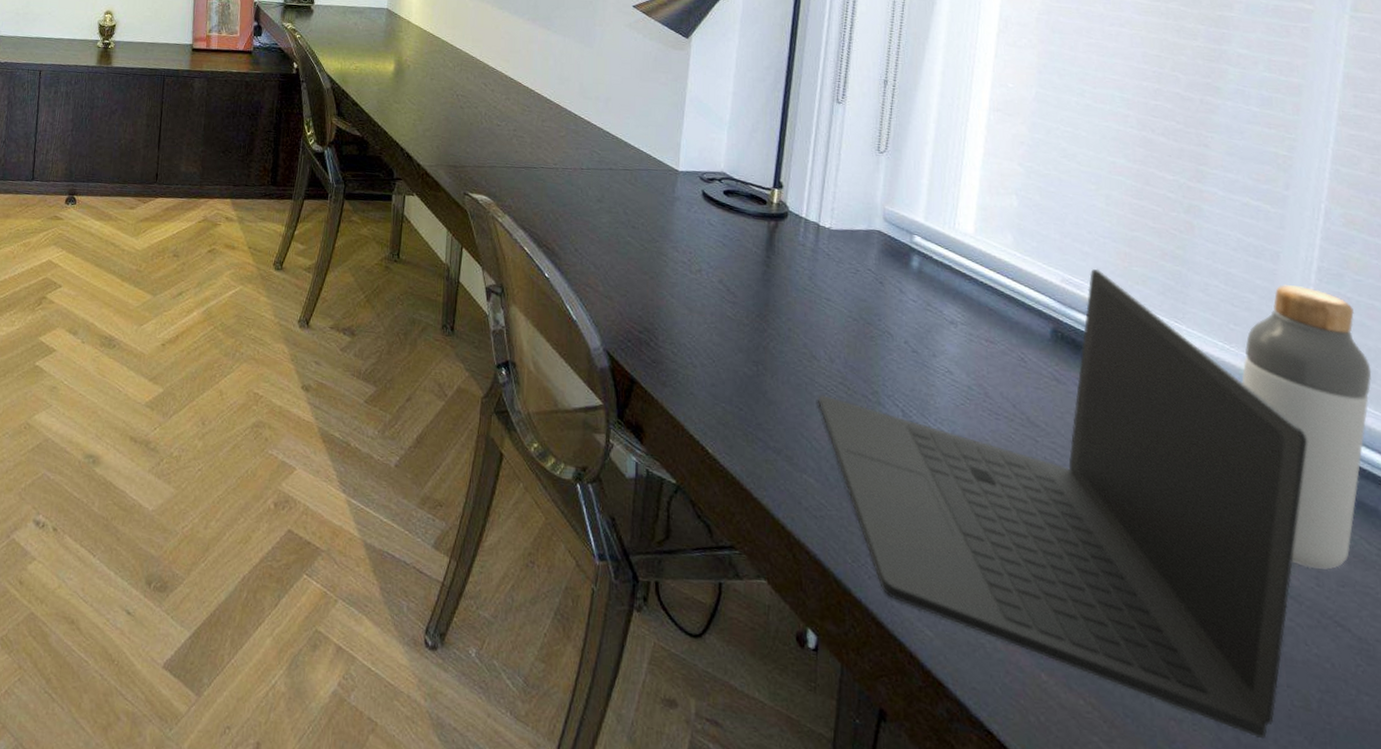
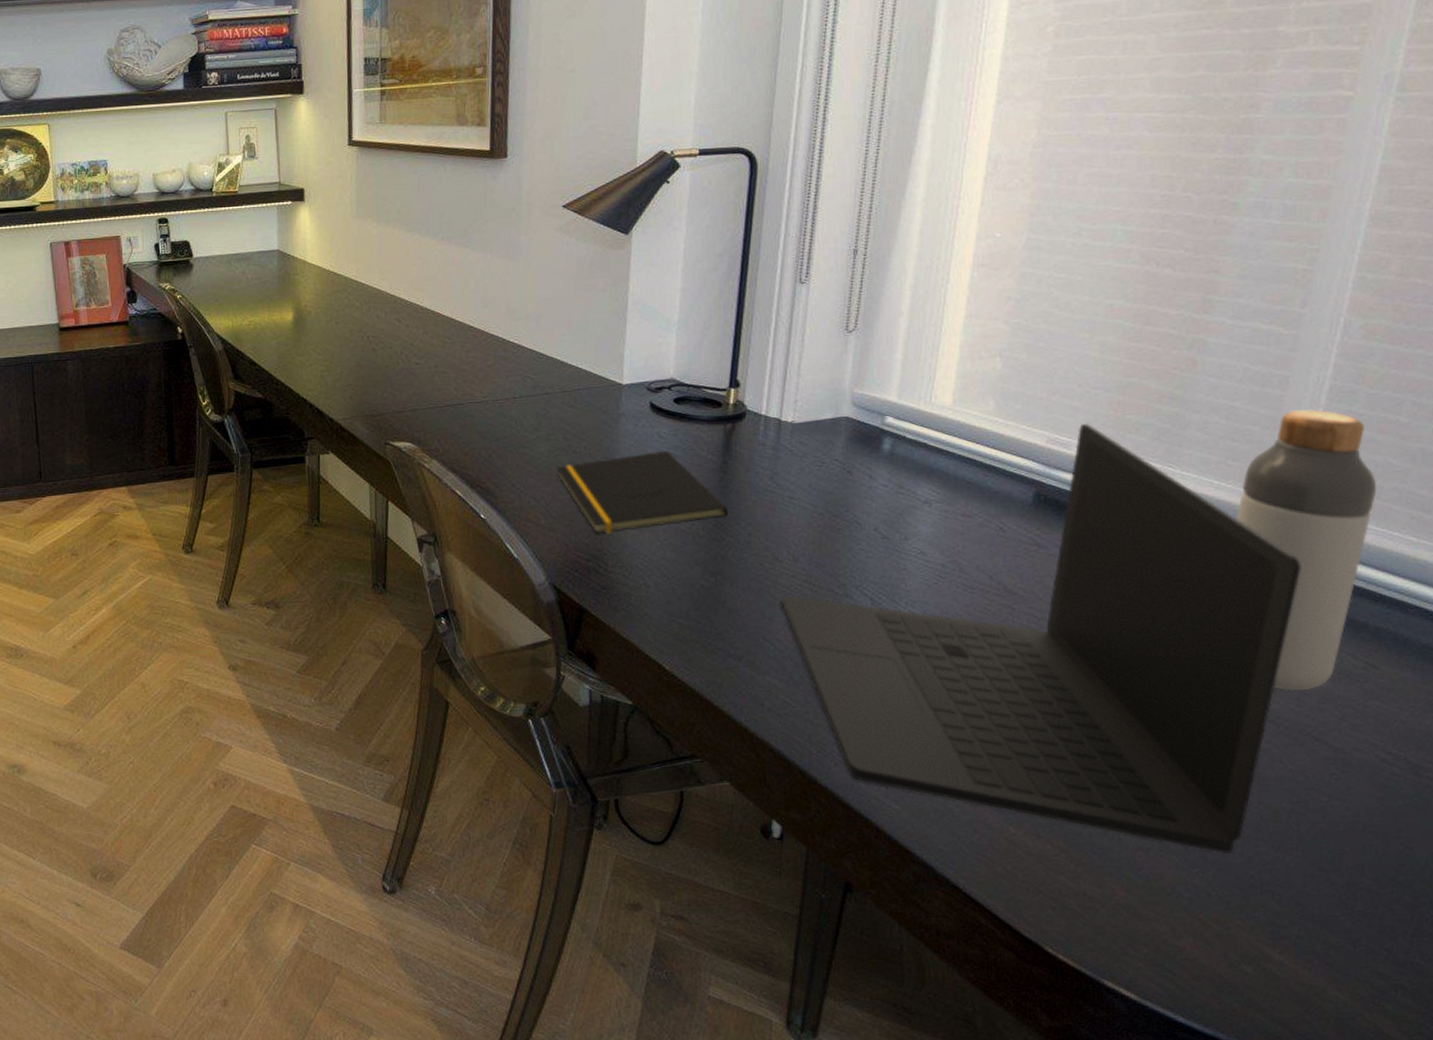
notepad: none [616,237,771,310] -> present [556,450,729,534]

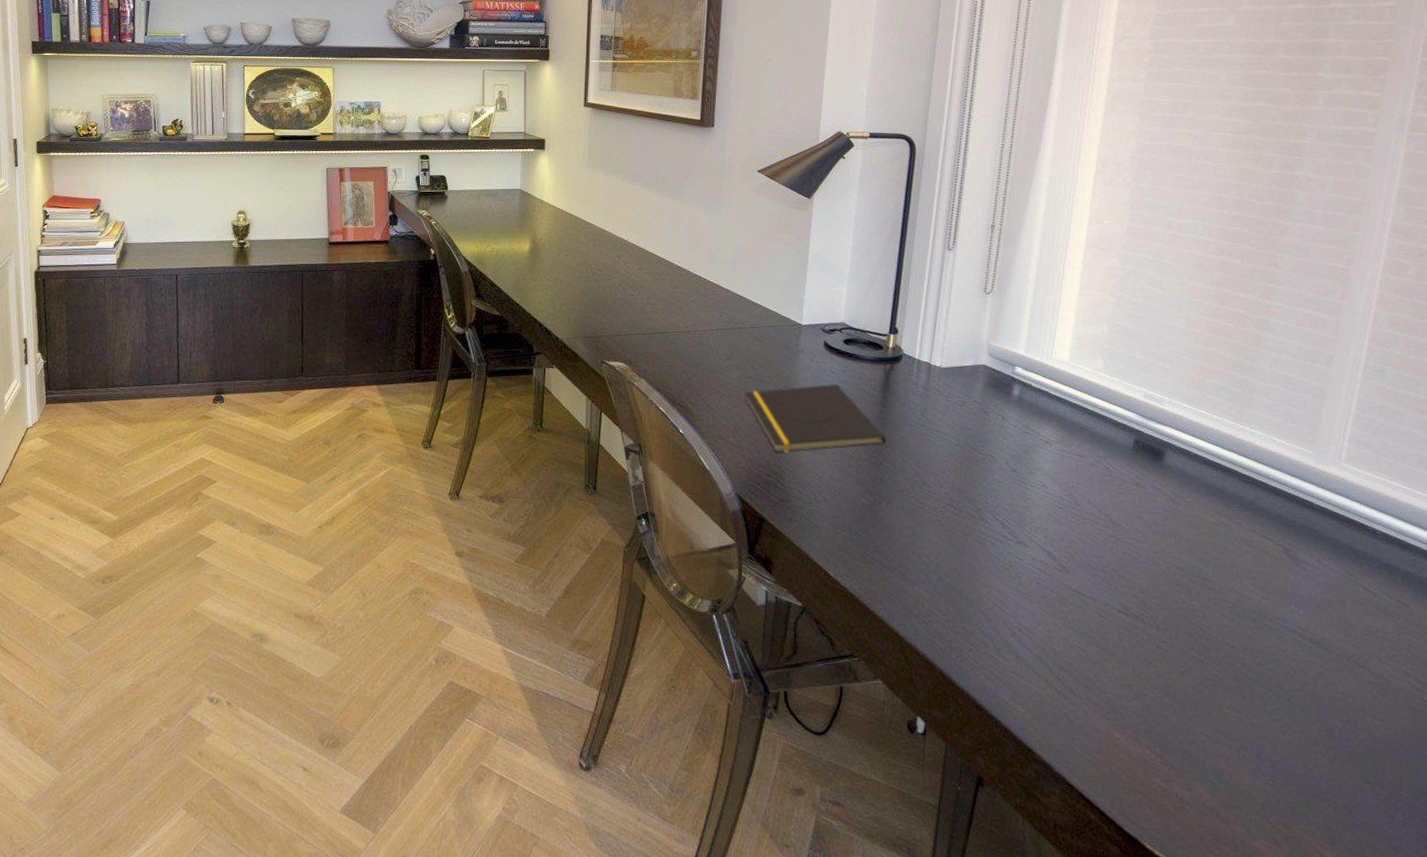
laptop: present [781,423,1300,853] -> none [928,383,1345,764]
bottle: present [1236,409,1377,691] -> none [1294,384,1403,623]

